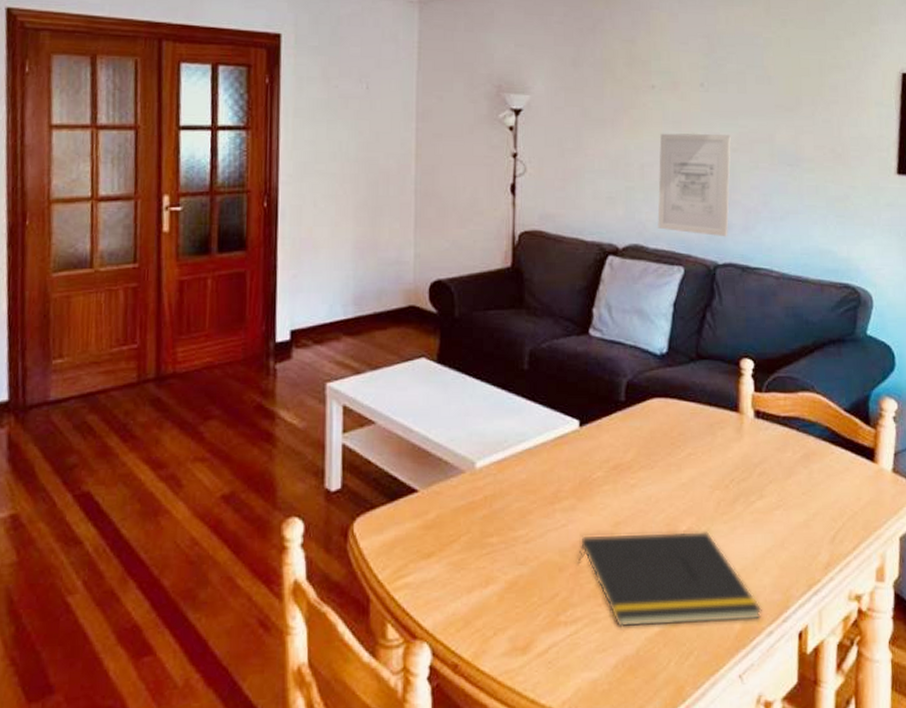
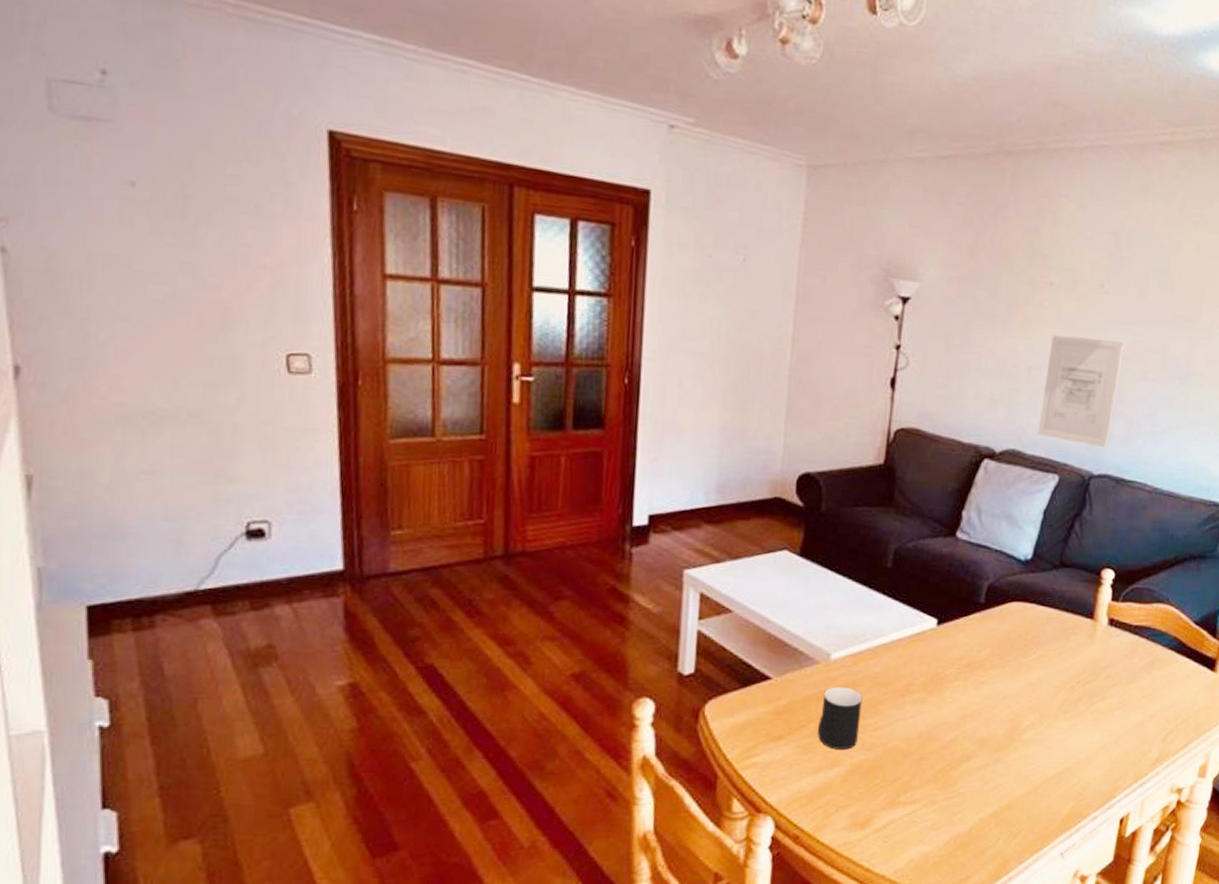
cup: none [468,496,511,565] -> present [817,686,863,749]
notepad: present [577,530,762,628] -> none [921,725,1090,809]

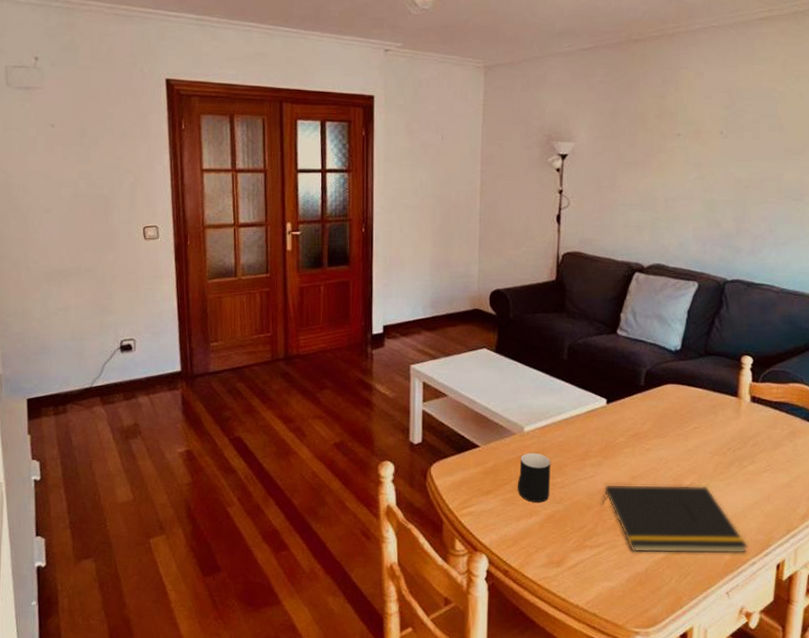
notepad: none [921,725,1090,809] -> present [601,484,748,554]
wall art: present [1038,335,1124,448] -> none [677,173,744,259]

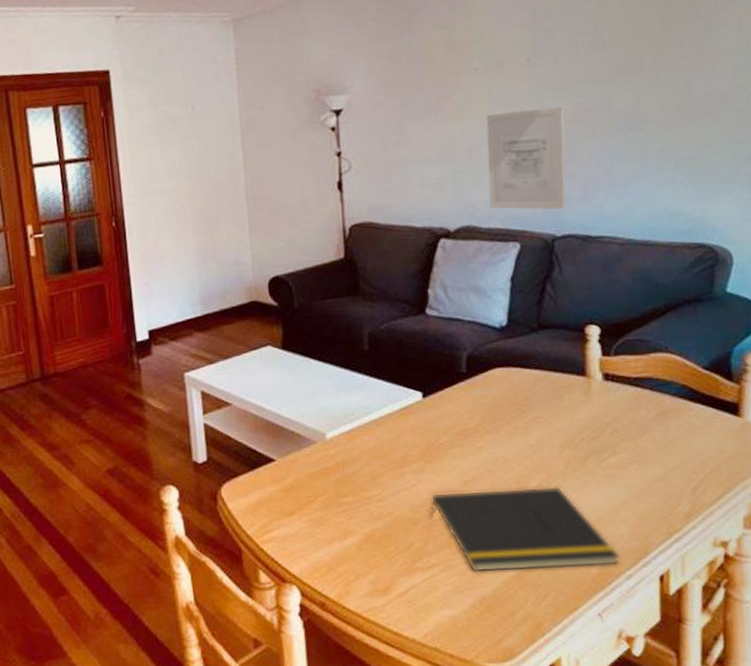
cup: present [517,453,551,502] -> none [325,462,365,521]
wall art: none [677,173,744,259] -> present [485,107,566,210]

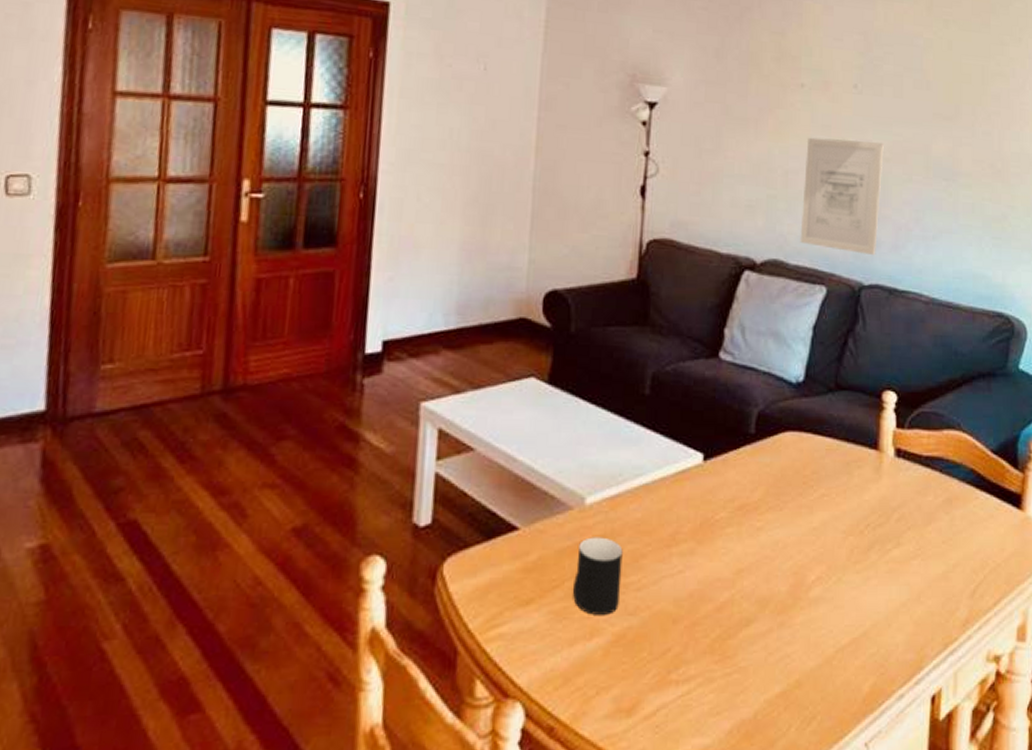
cup: none [325,462,365,521] -> present [572,537,623,615]
notepad: present [429,486,620,572] -> none [693,580,893,688]

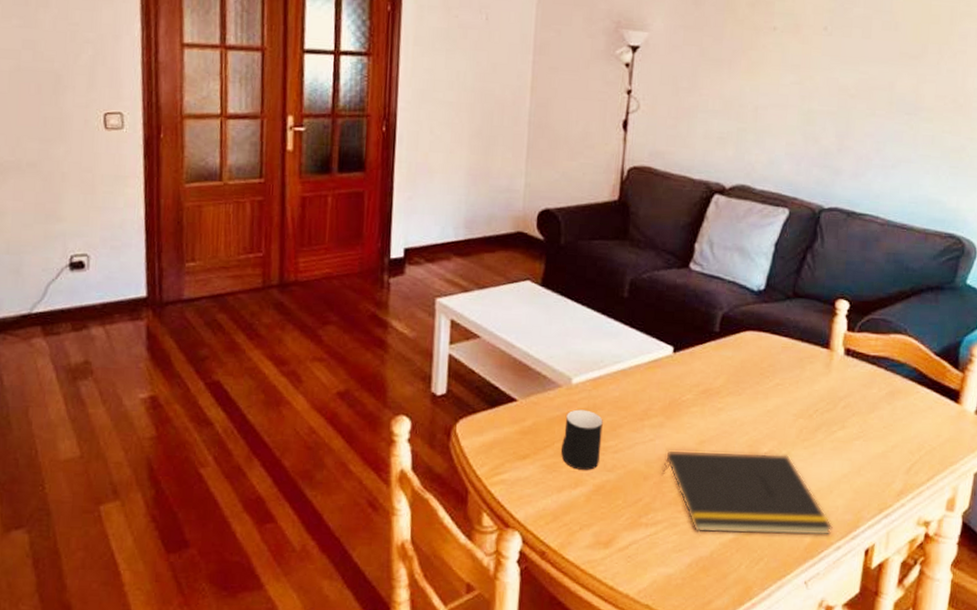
notepad: none [693,580,893,688] -> present [661,450,833,537]
wall art: present [800,137,884,256] -> none [766,76,850,182]

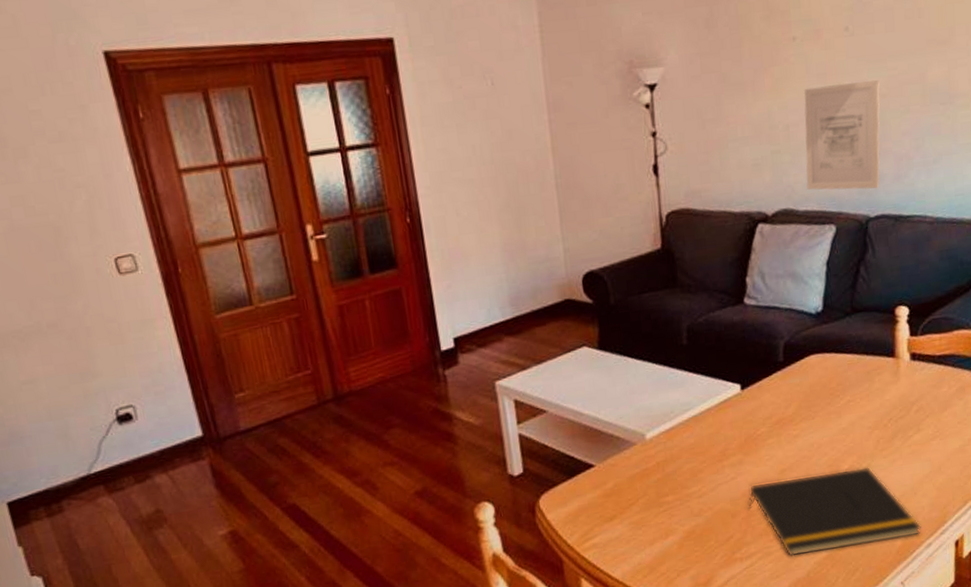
cup: present [560,409,603,470] -> none [646,461,686,521]
wall art: none [766,76,850,182] -> present [803,80,880,191]

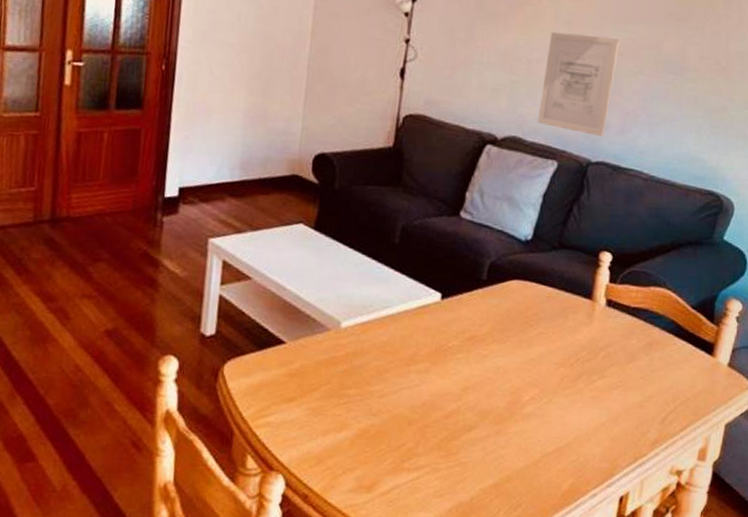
notepad: present [748,466,921,557] -> none [425,396,590,484]

